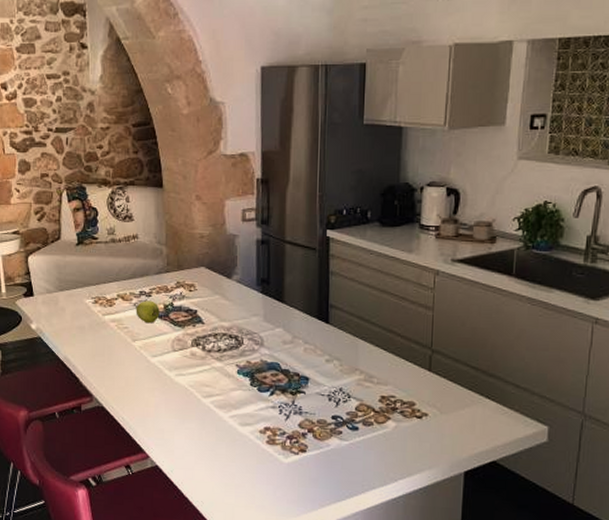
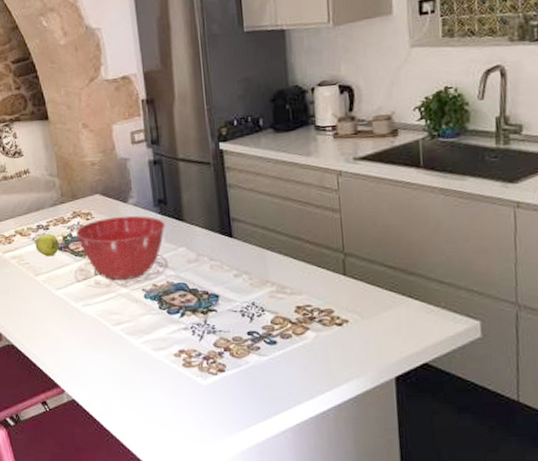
mixing bowl: none [178,291,265,354] -> present [76,215,165,280]

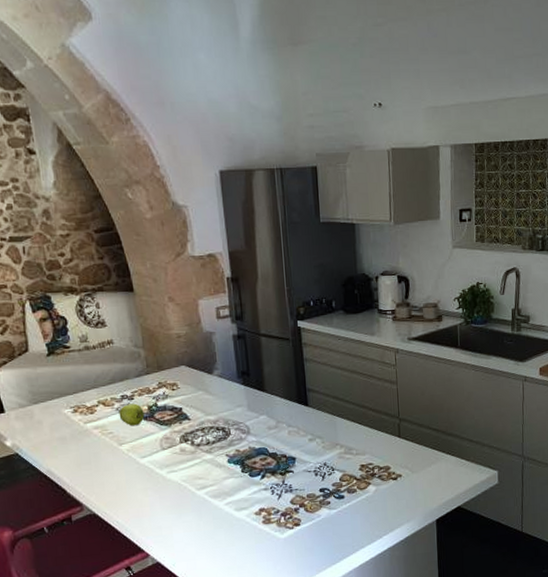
mixing bowl: present [76,215,165,280] -> none [161,386,248,447]

